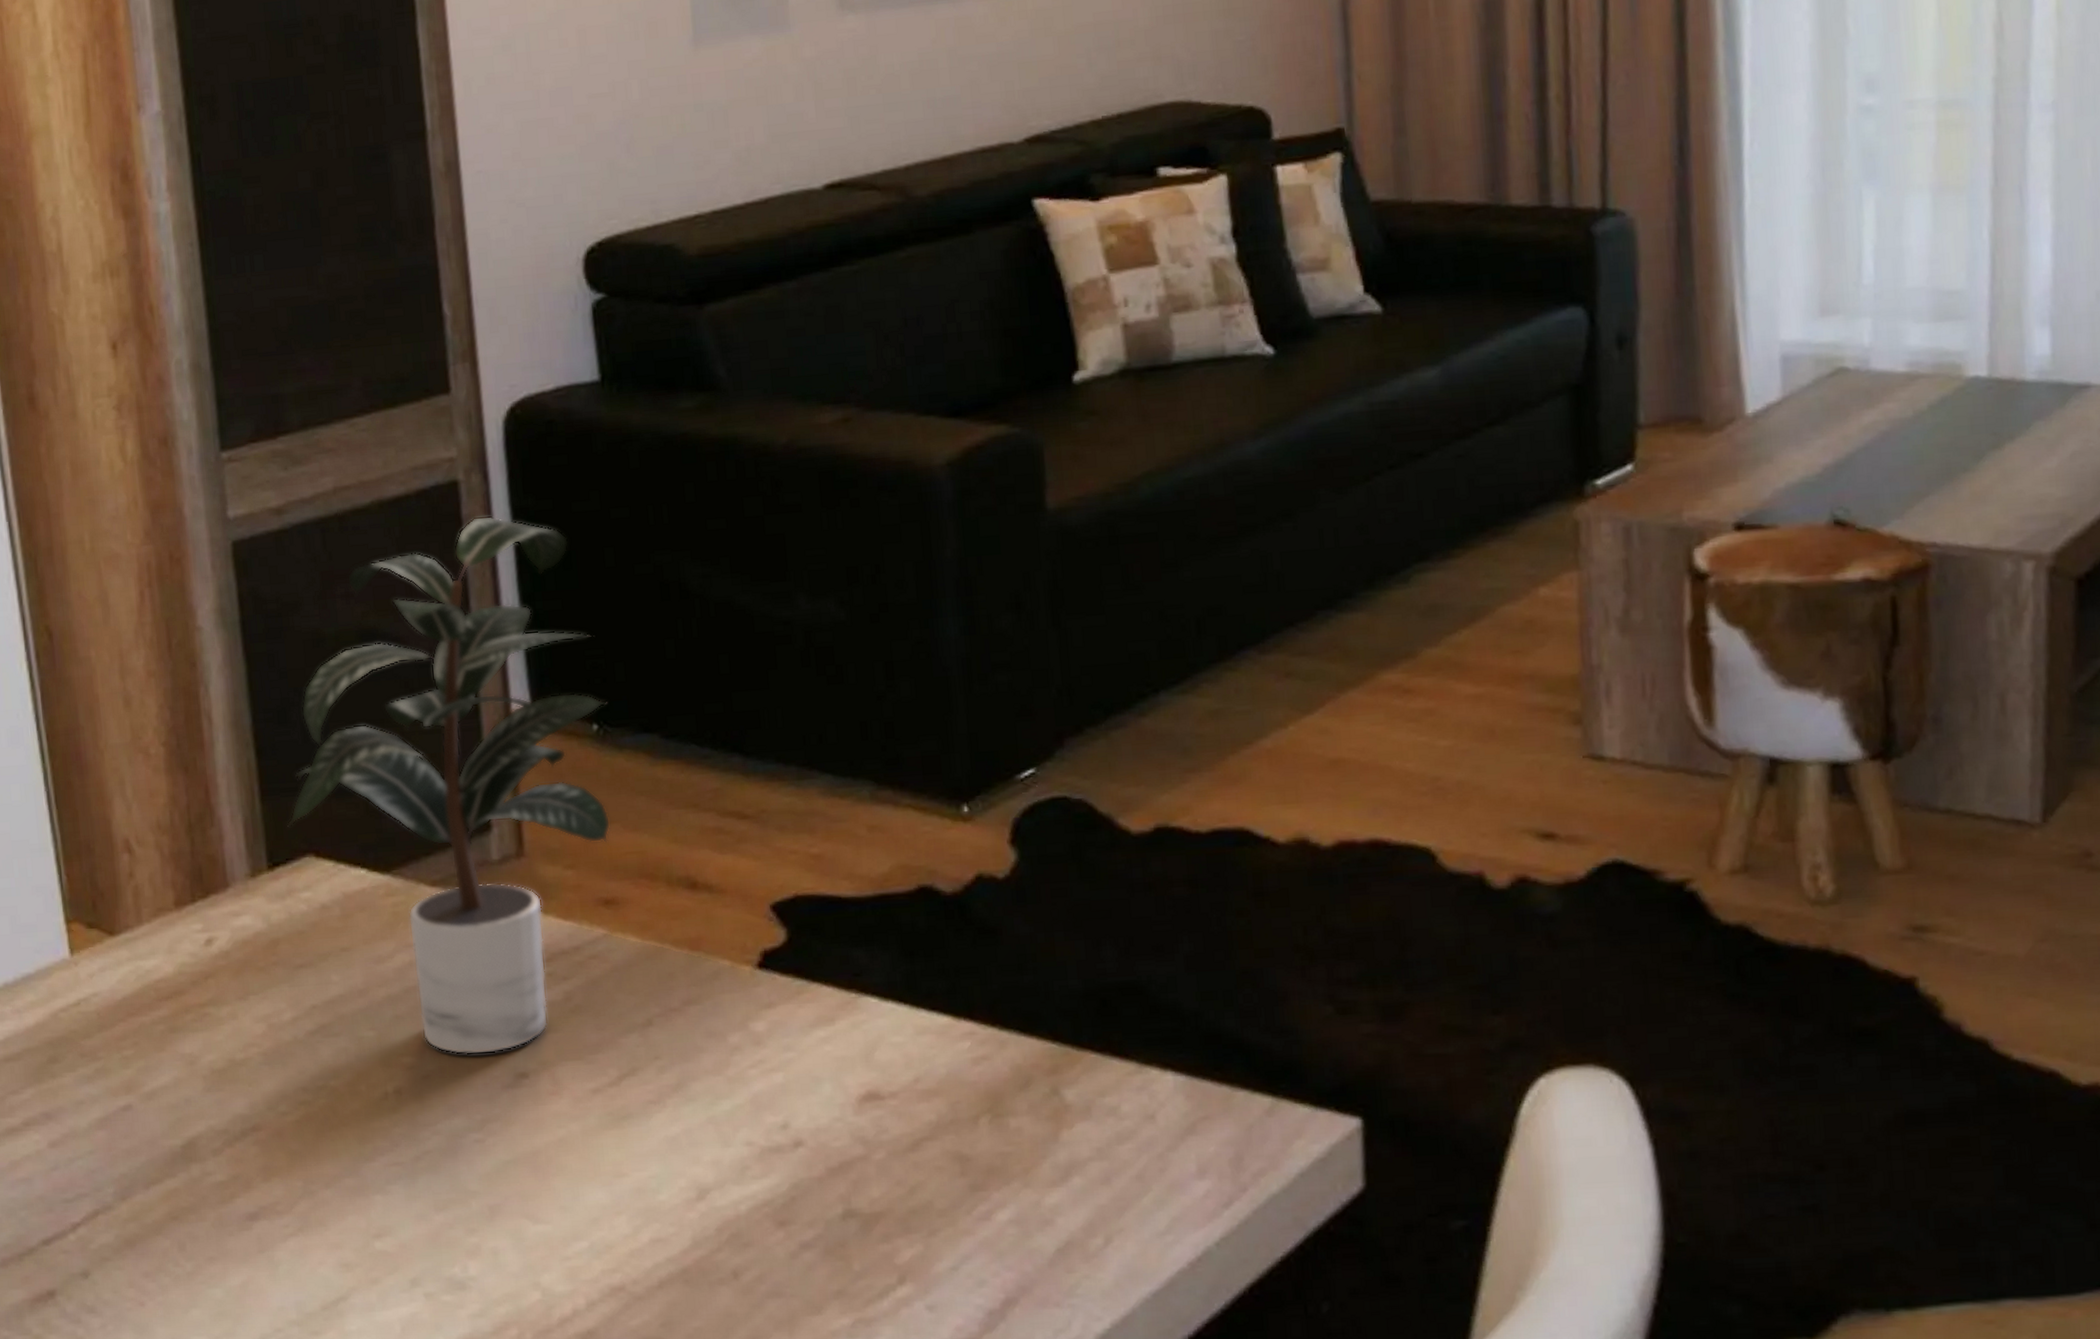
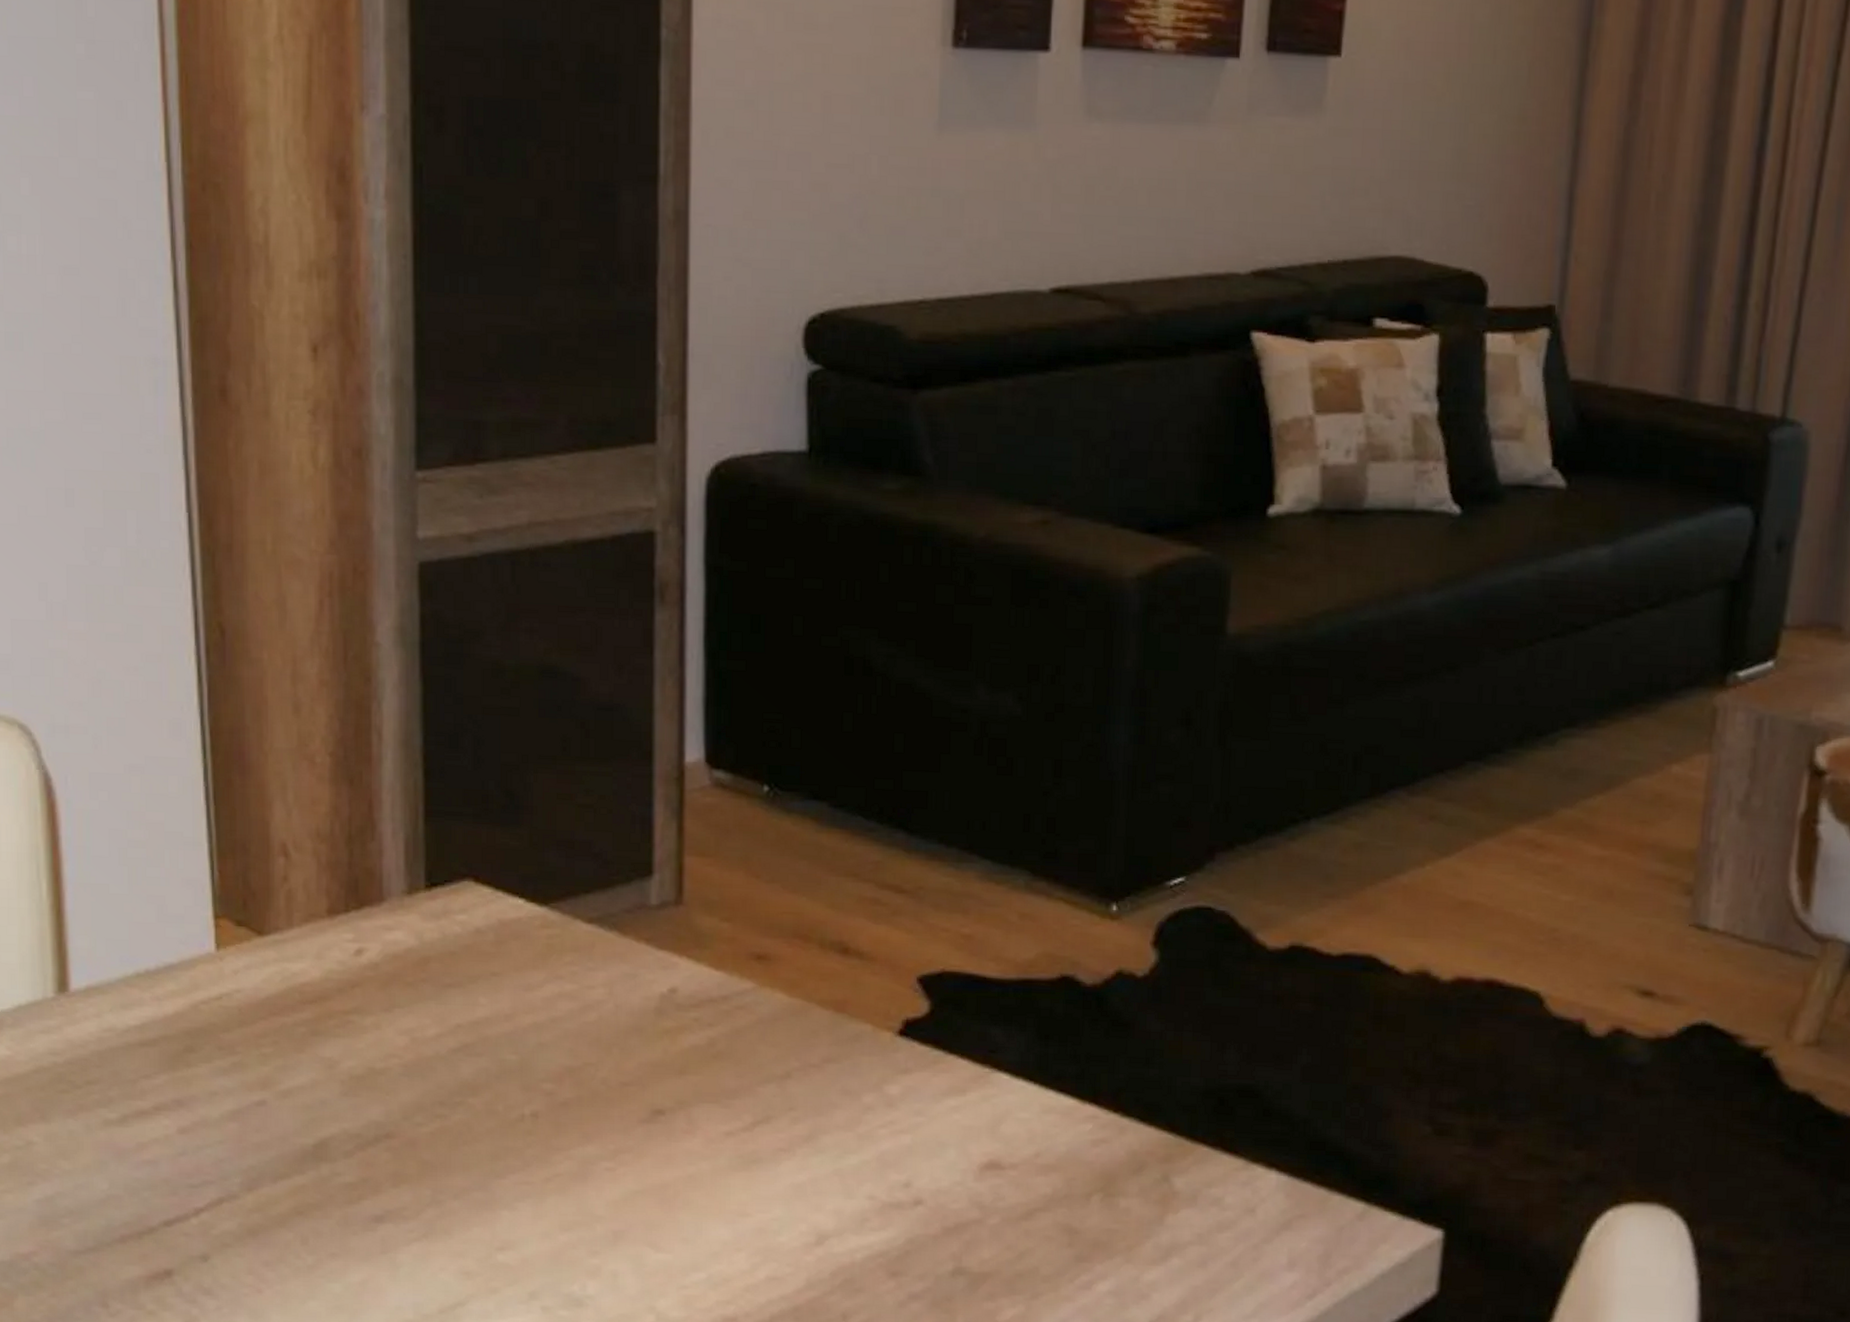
potted plant: present [287,515,611,1055] -> none [449,569,781,1089]

